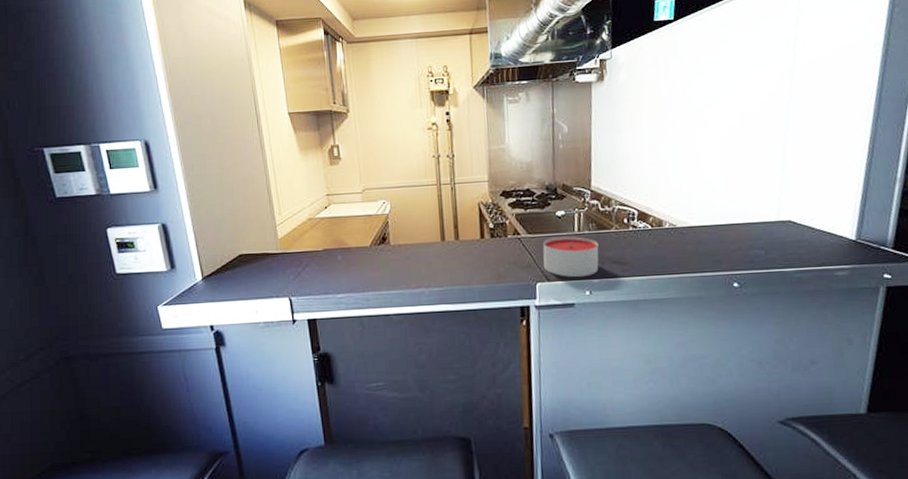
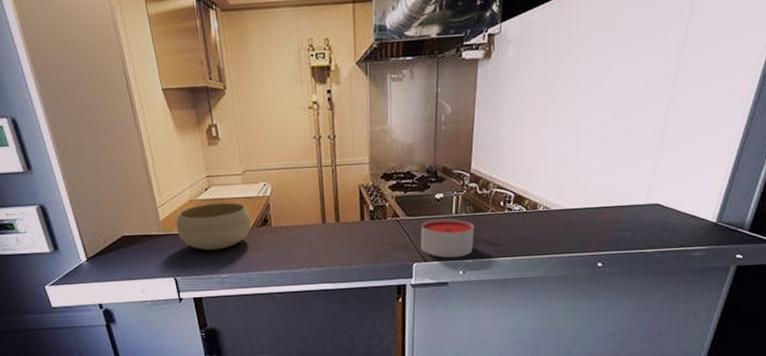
bowl: none [294,220,370,270] -> present [176,202,251,251]

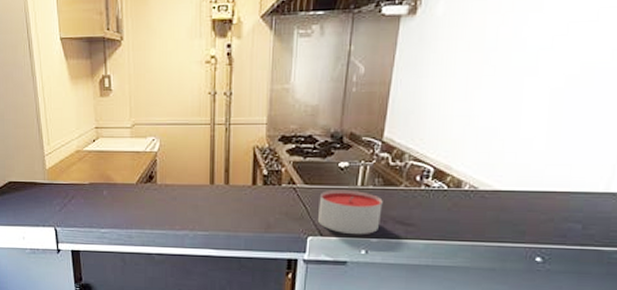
bowl: present [176,202,251,251] -> none [61,155,136,204]

